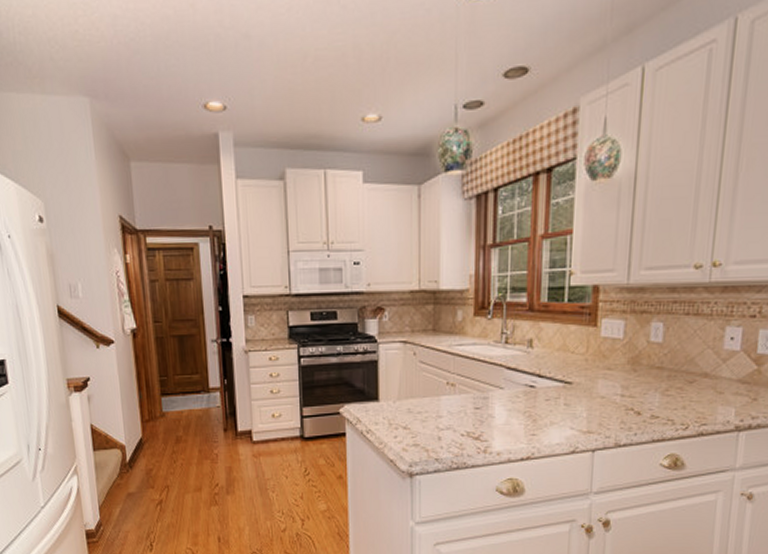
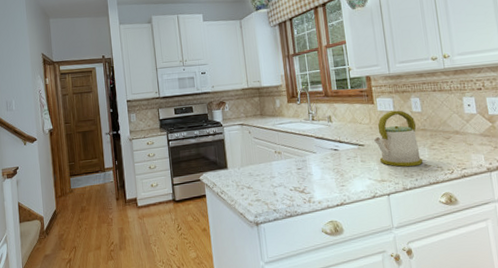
kettle: none [588,338,651,417] -> present [374,110,424,167]

